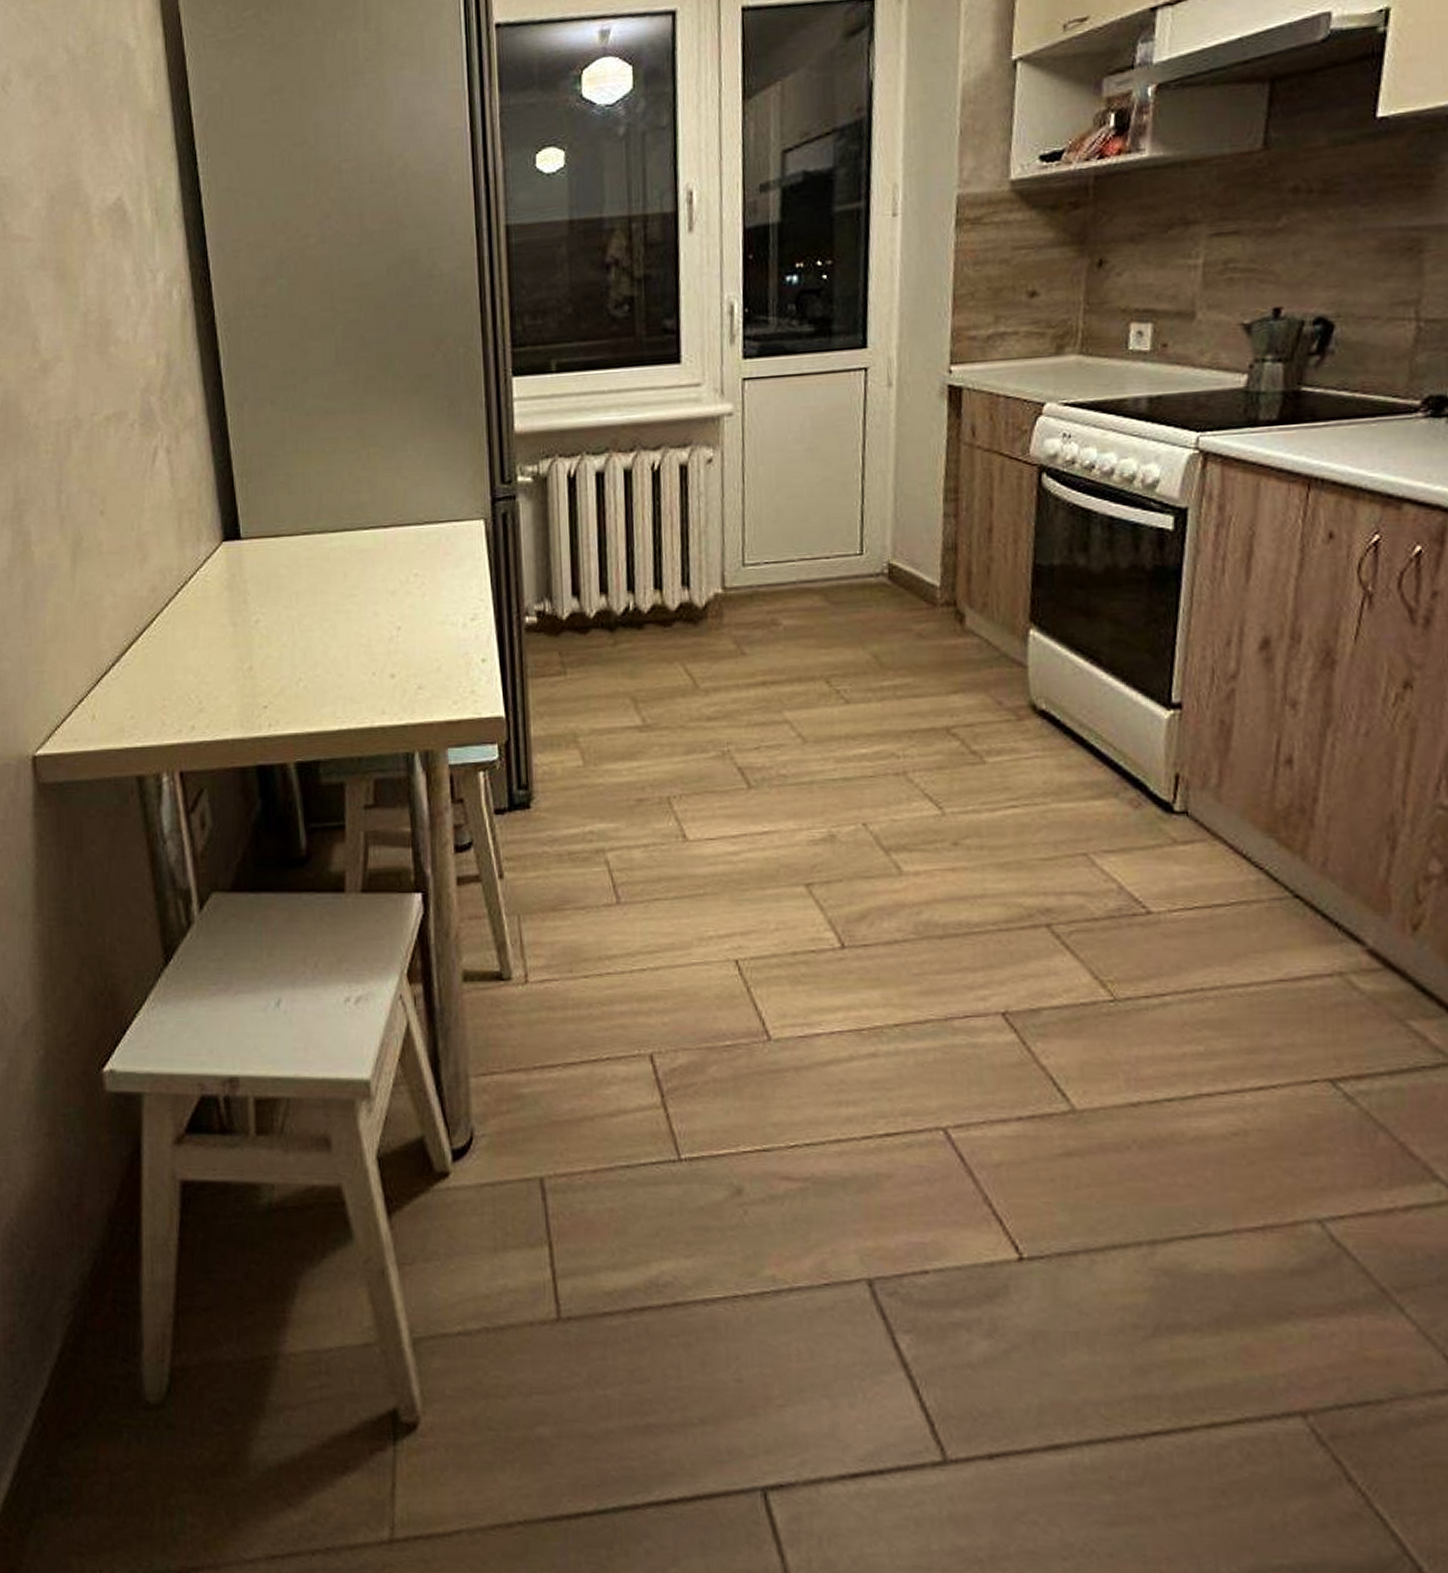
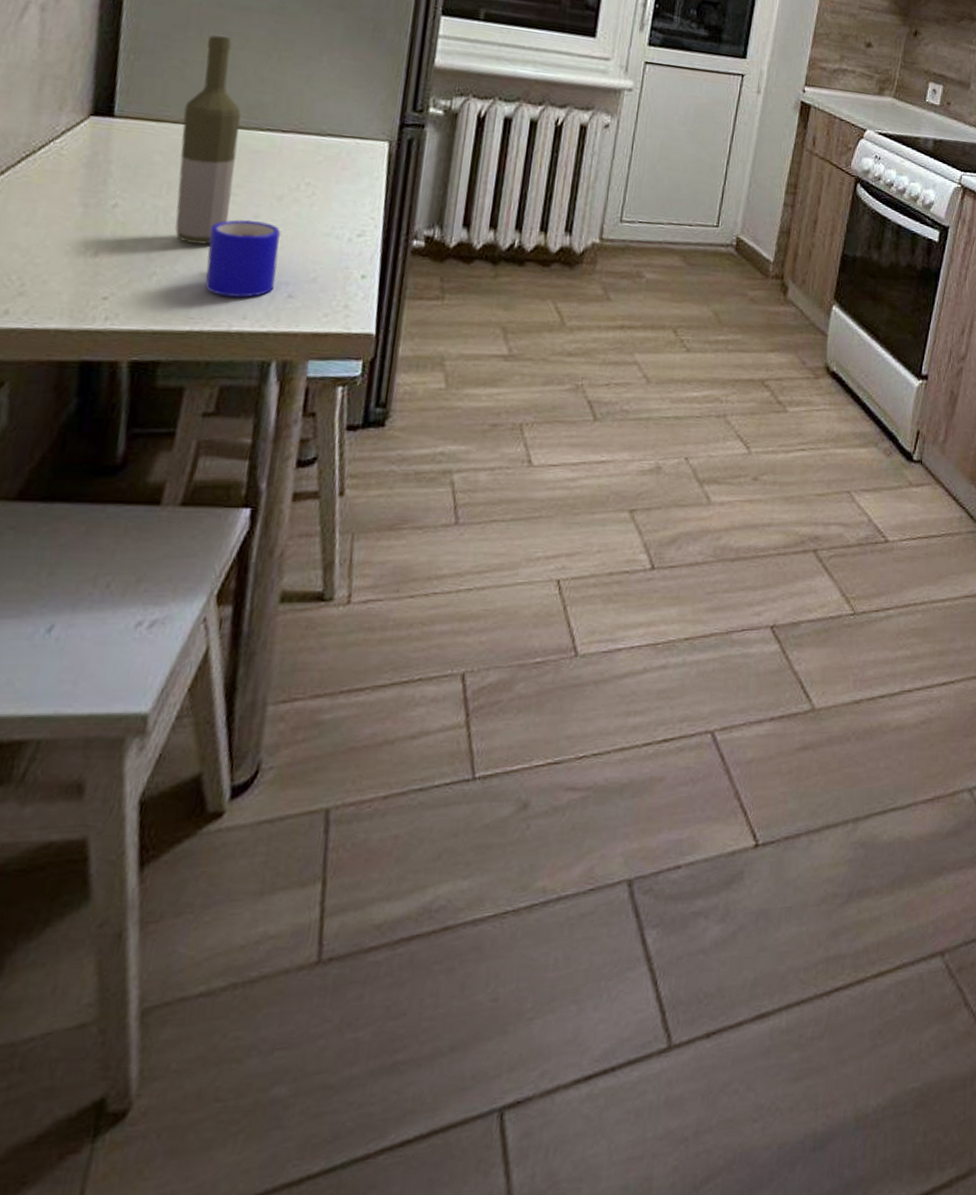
bottle: none [296,444,353,649] -> present [175,35,241,246]
mug: none [339,618,405,694] -> present [204,219,281,298]

